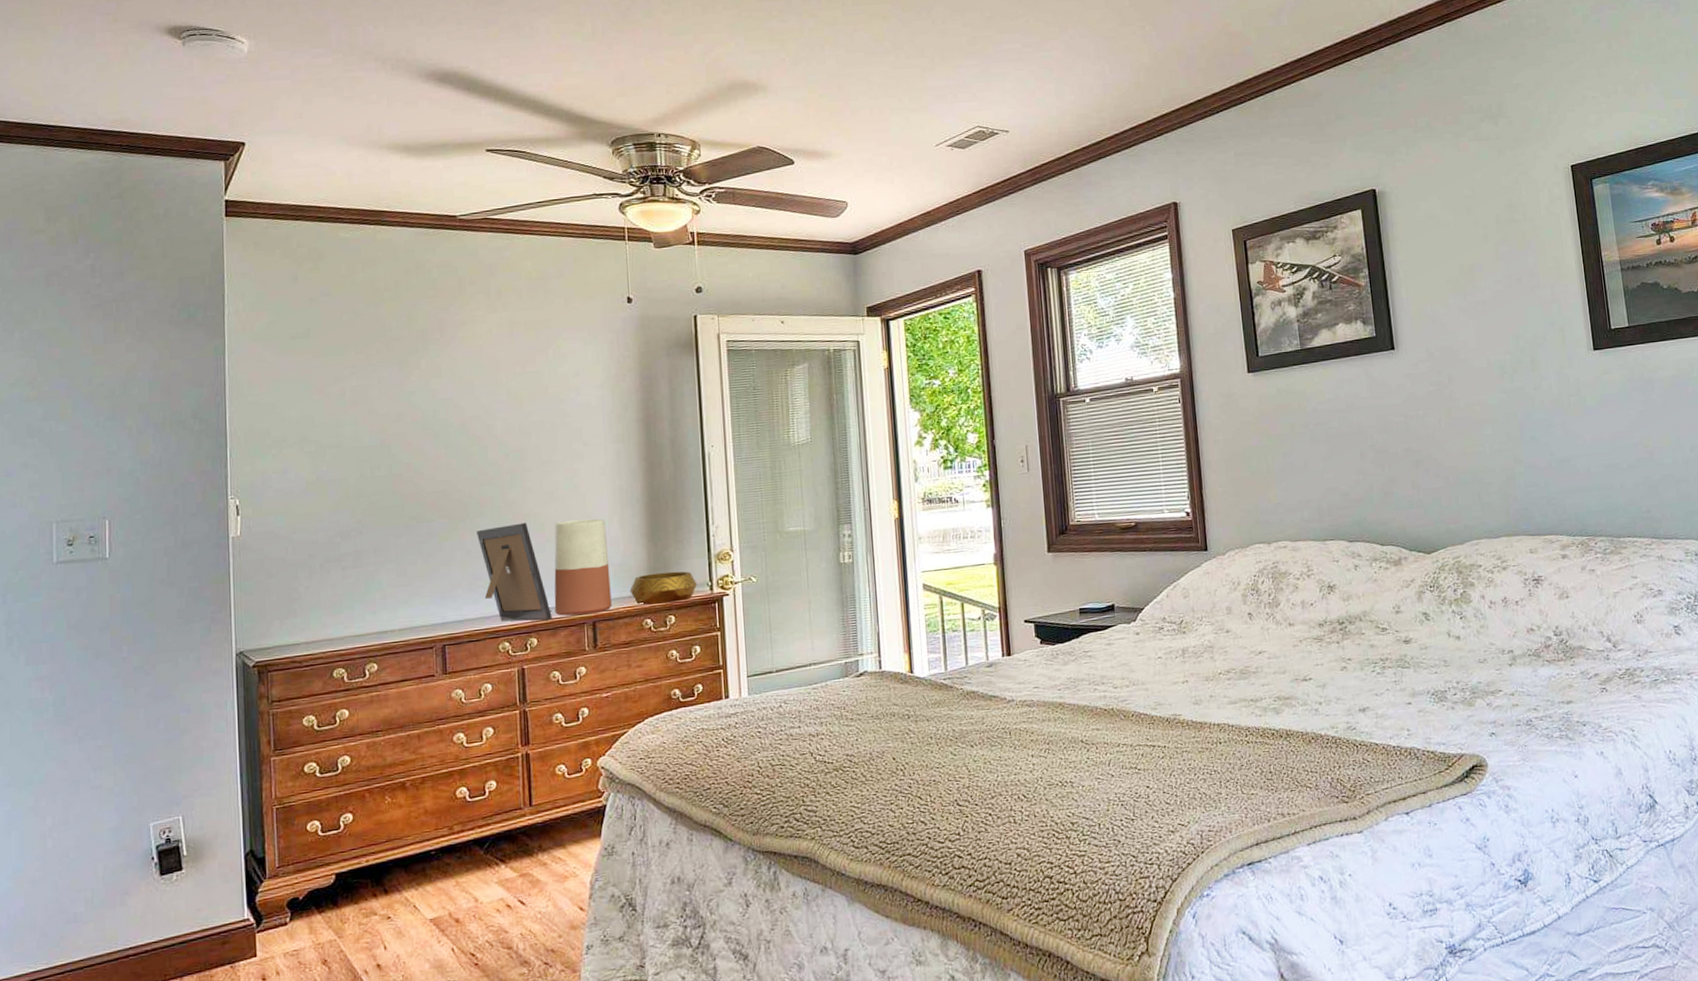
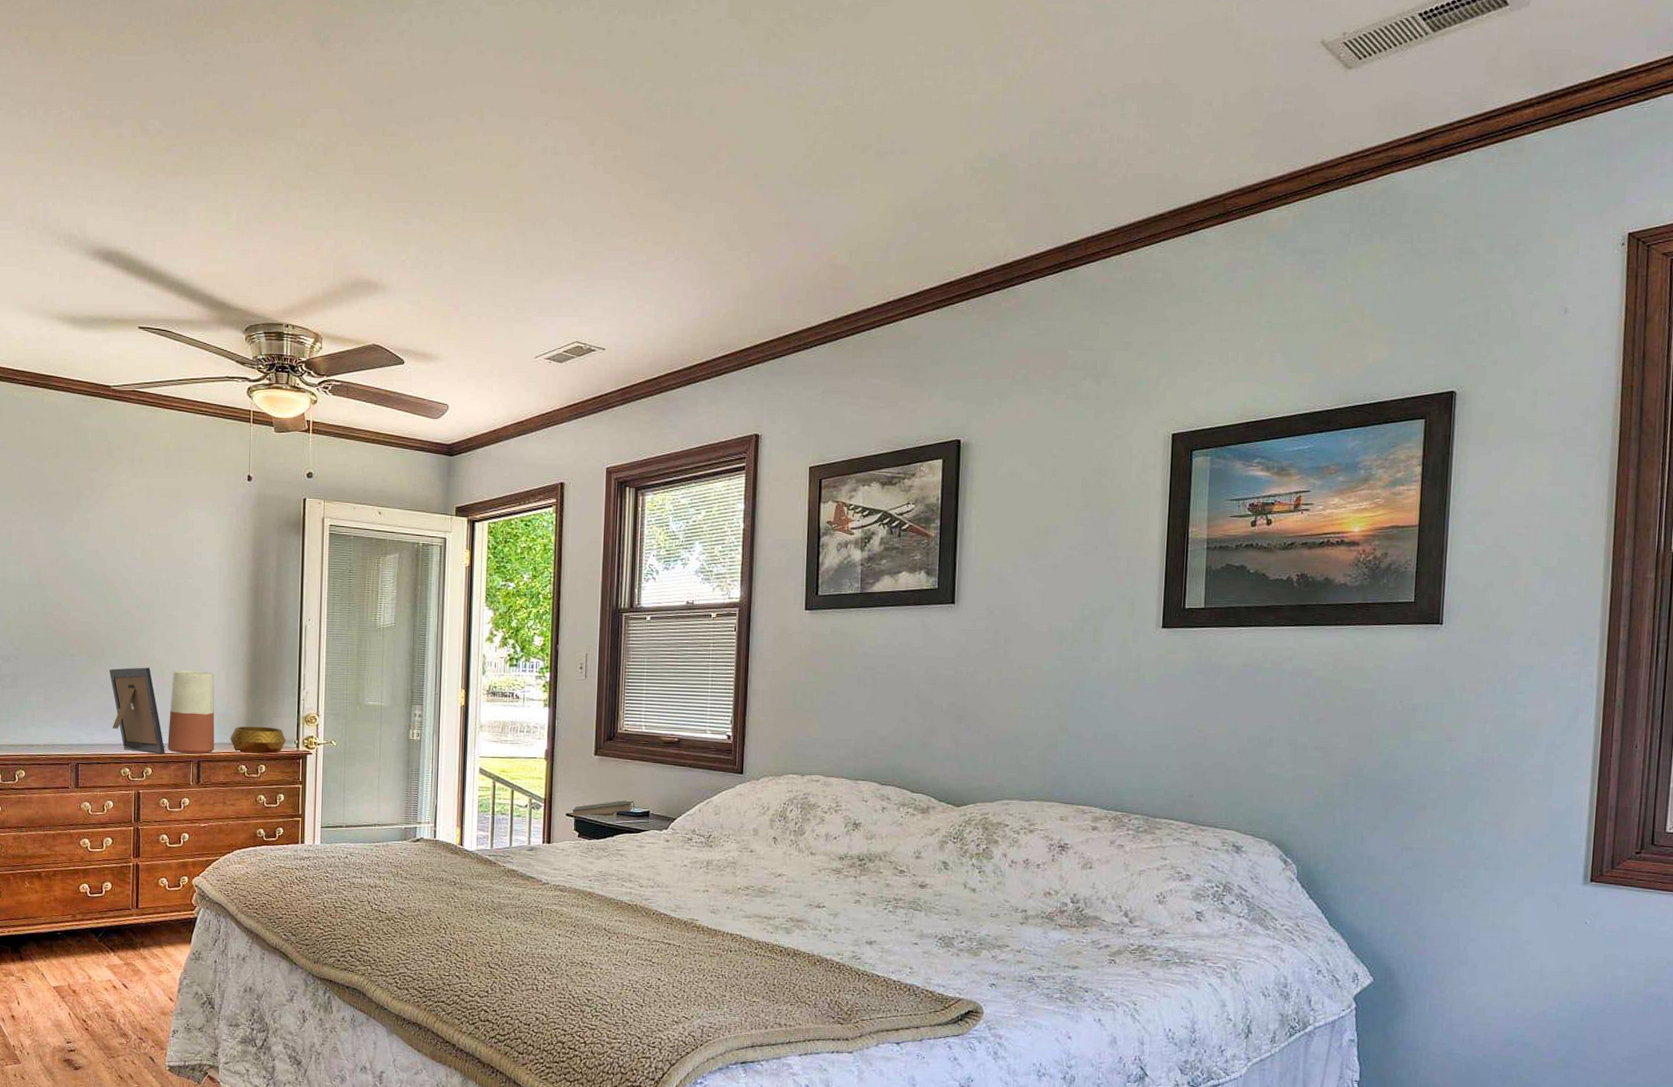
book: none [1030,594,1098,626] -> present [572,799,634,820]

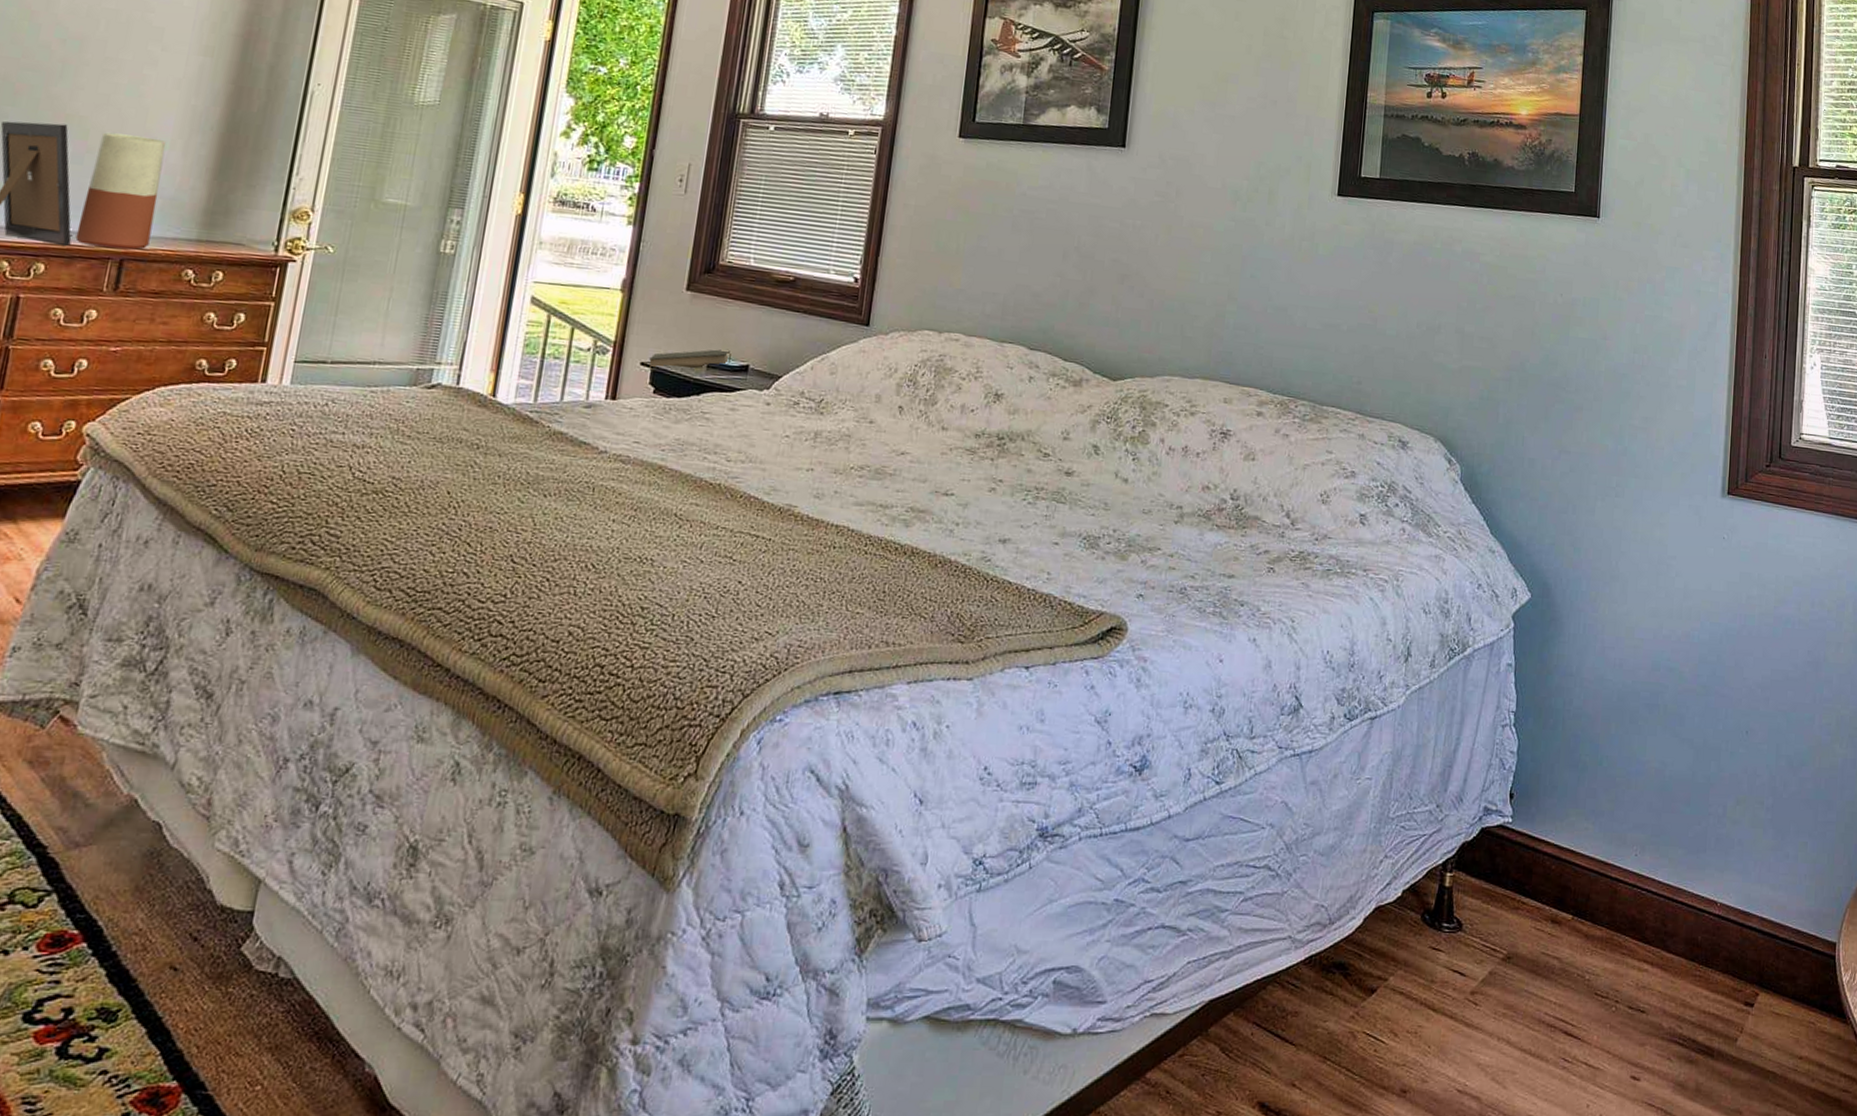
decorative bowl: present [230,726,286,755] -> none [175,216,260,258]

